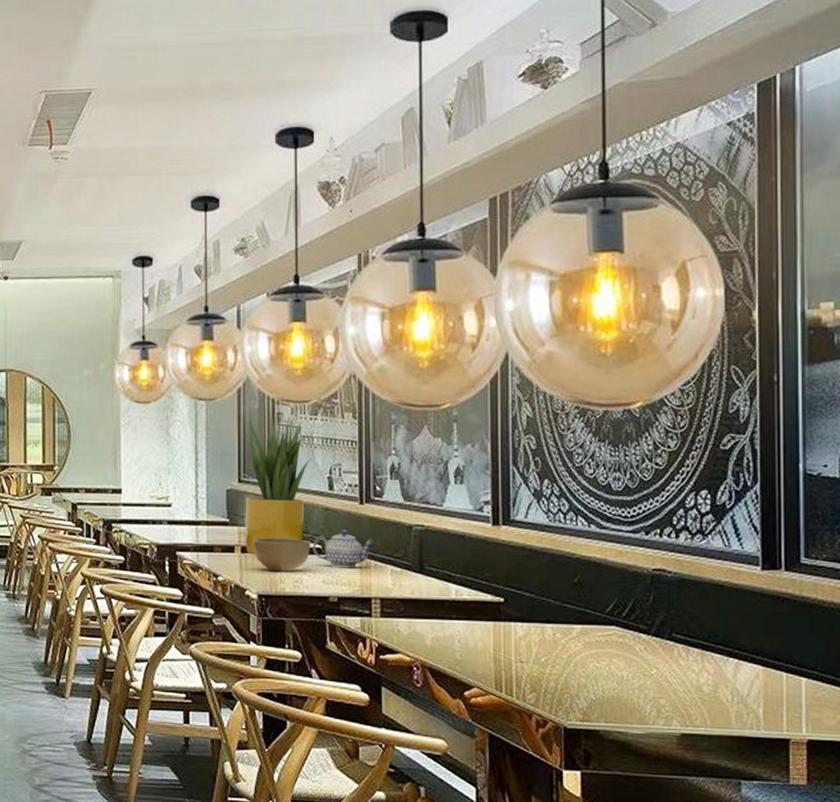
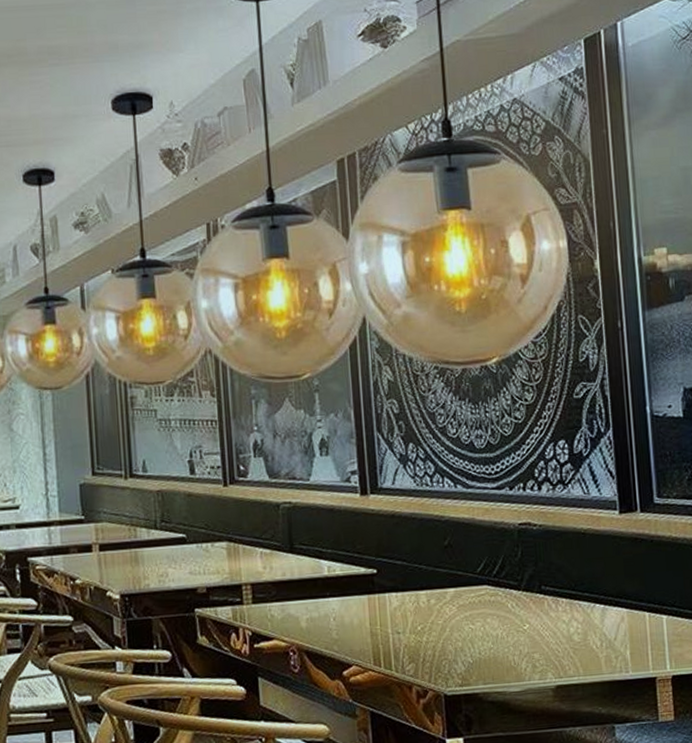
planter: present [245,419,311,554] -> none [96,403,170,552]
bowl: present [253,538,311,572] -> none [112,529,175,568]
teapot: present [312,529,375,568] -> none [176,514,242,556]

